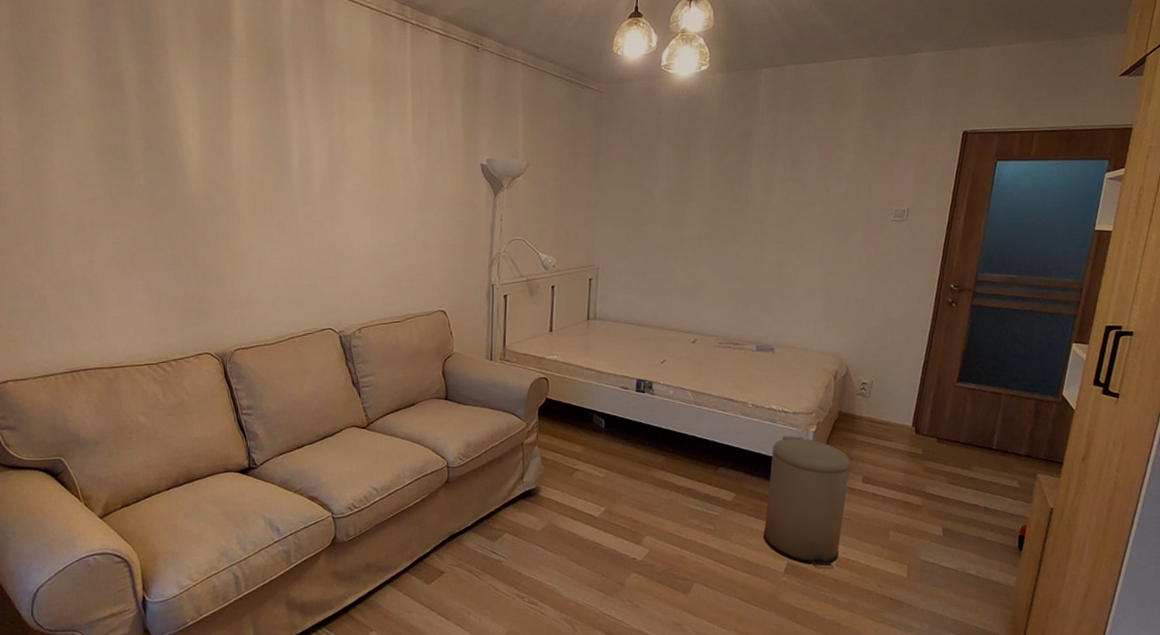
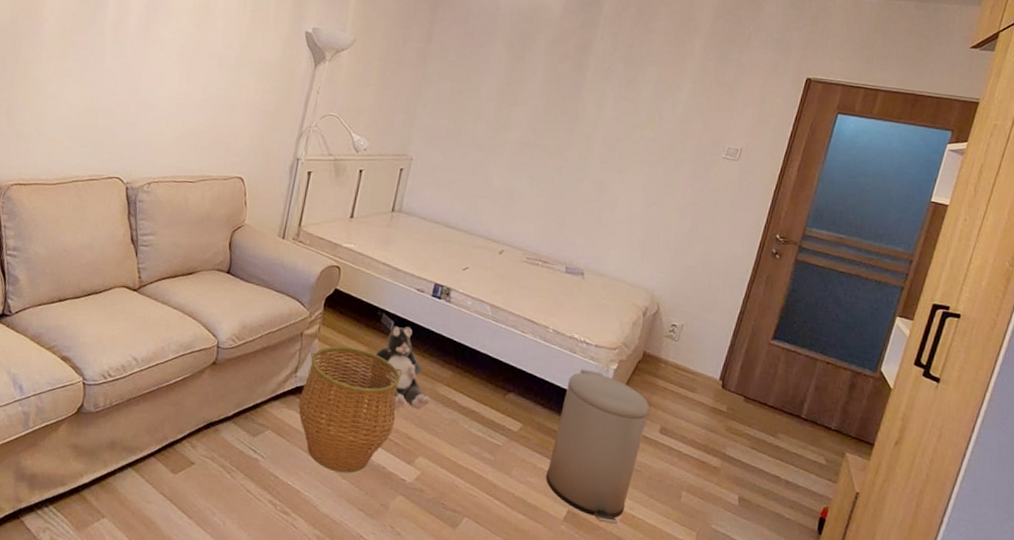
basket: none [528,448,620,561] -> present [298,345,403,473]
plush toy: none [589,422,649,498] -> present [369,325,431,410]

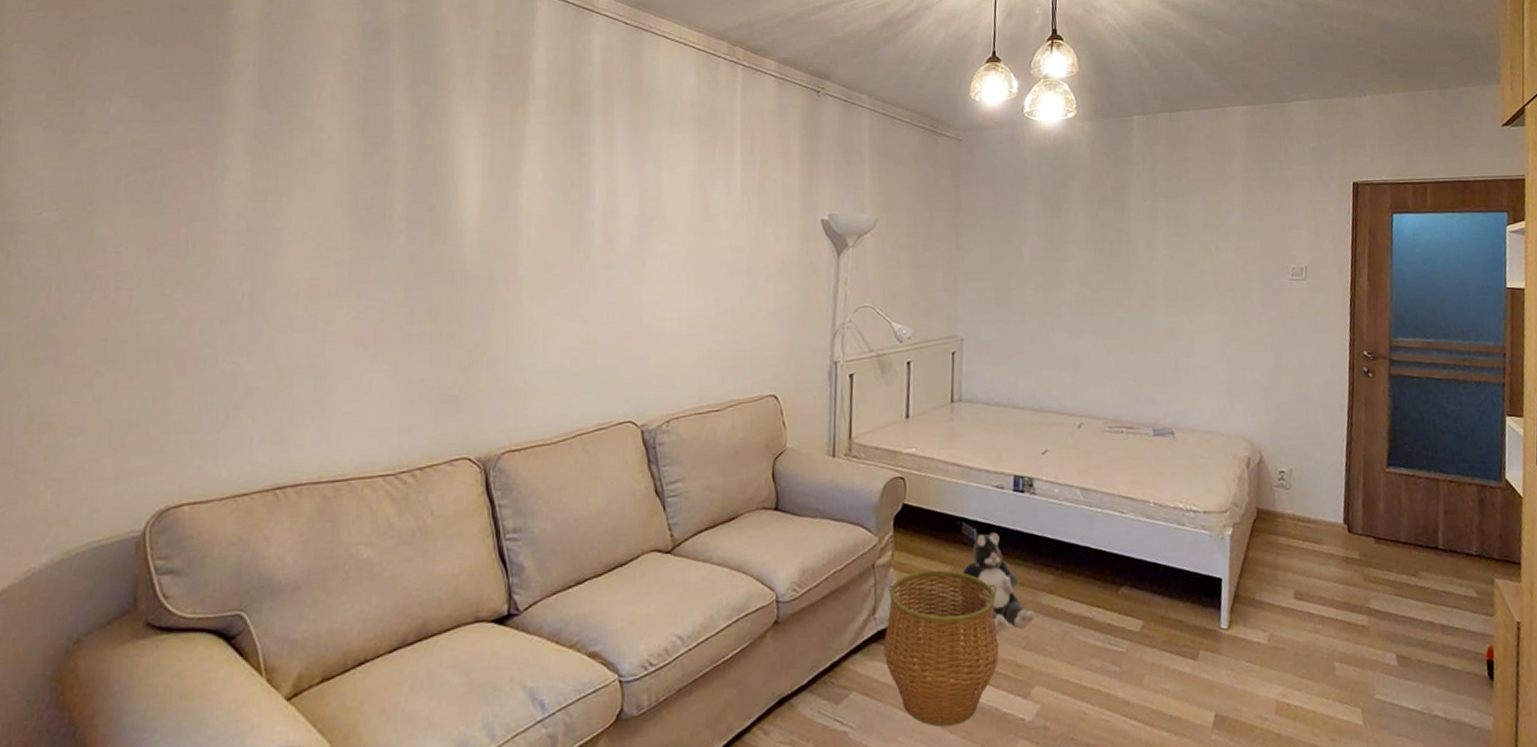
pedal bin: present [546,369,650,524] -> none [1182,541,1279,721]

